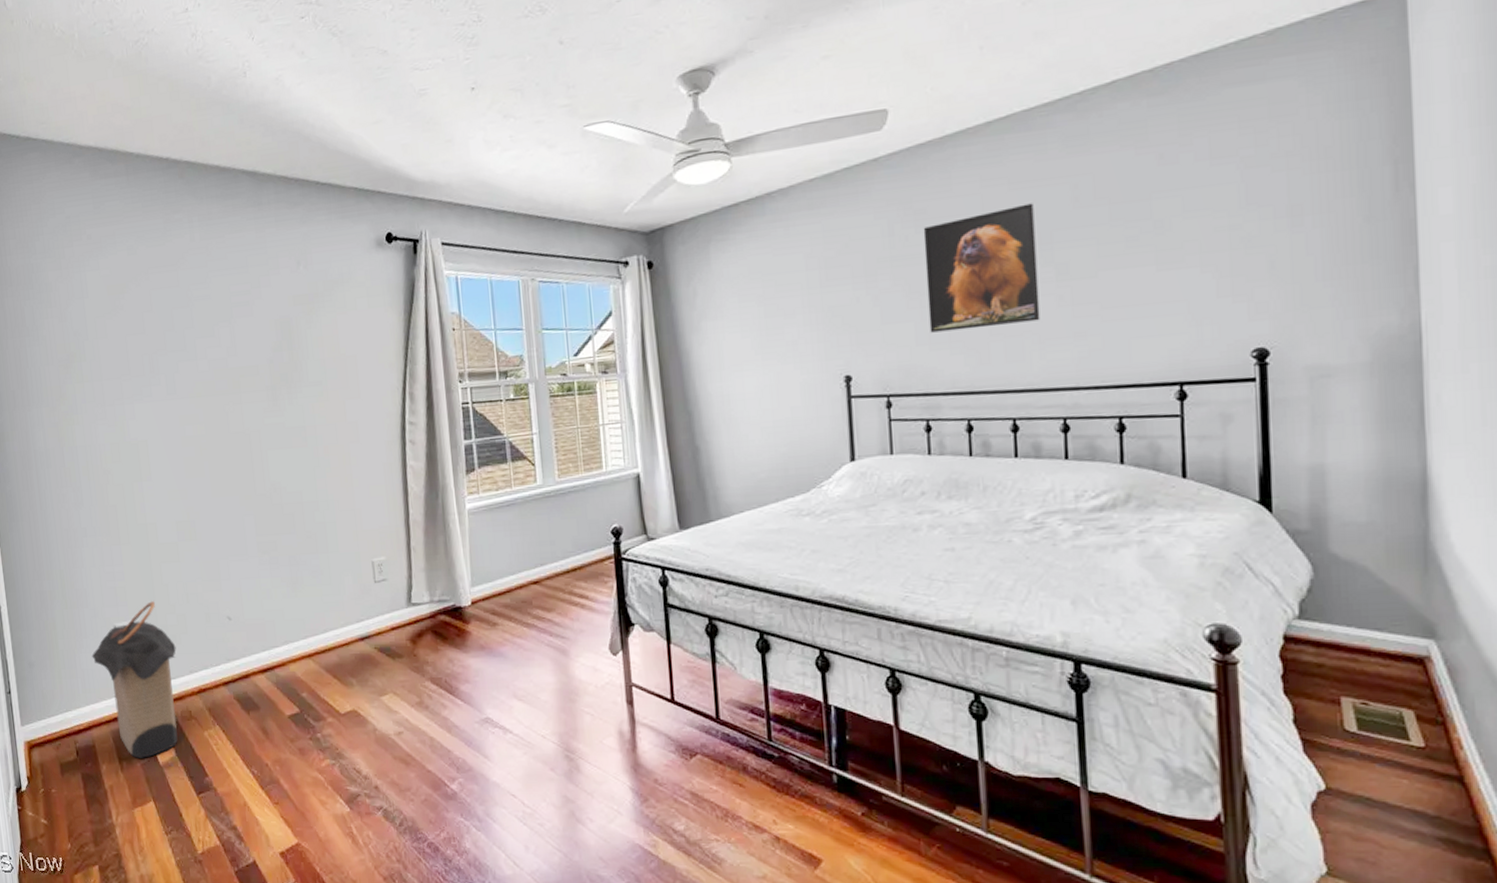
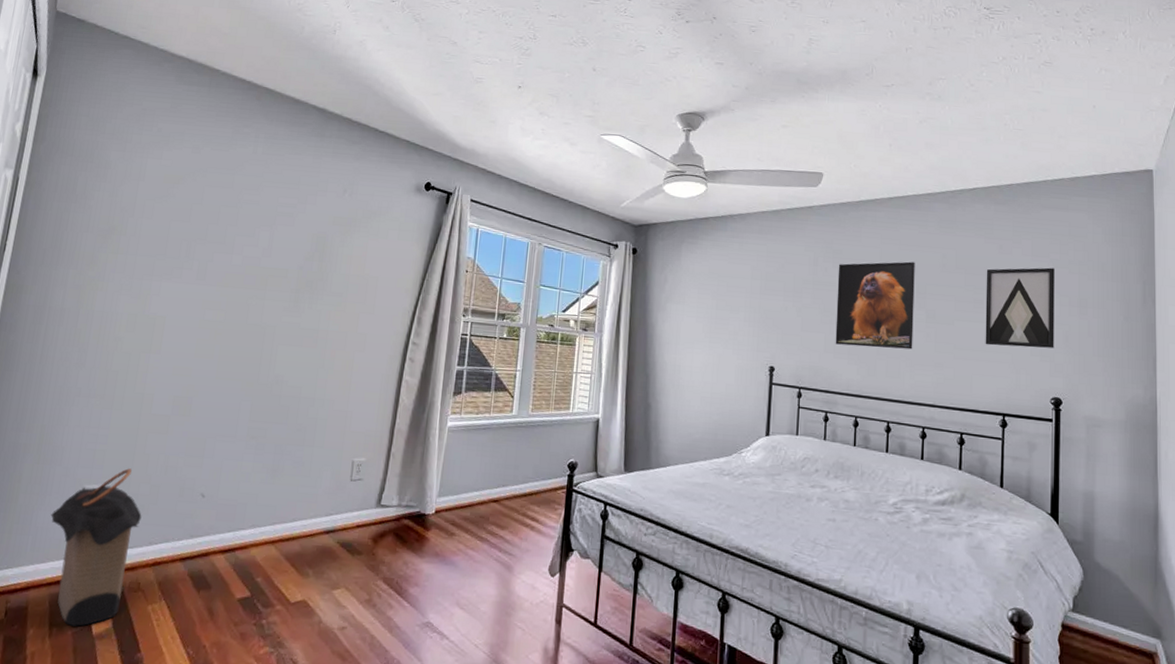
wall art: none [1141,169,1253,296] -> present [985,267,1055,348]

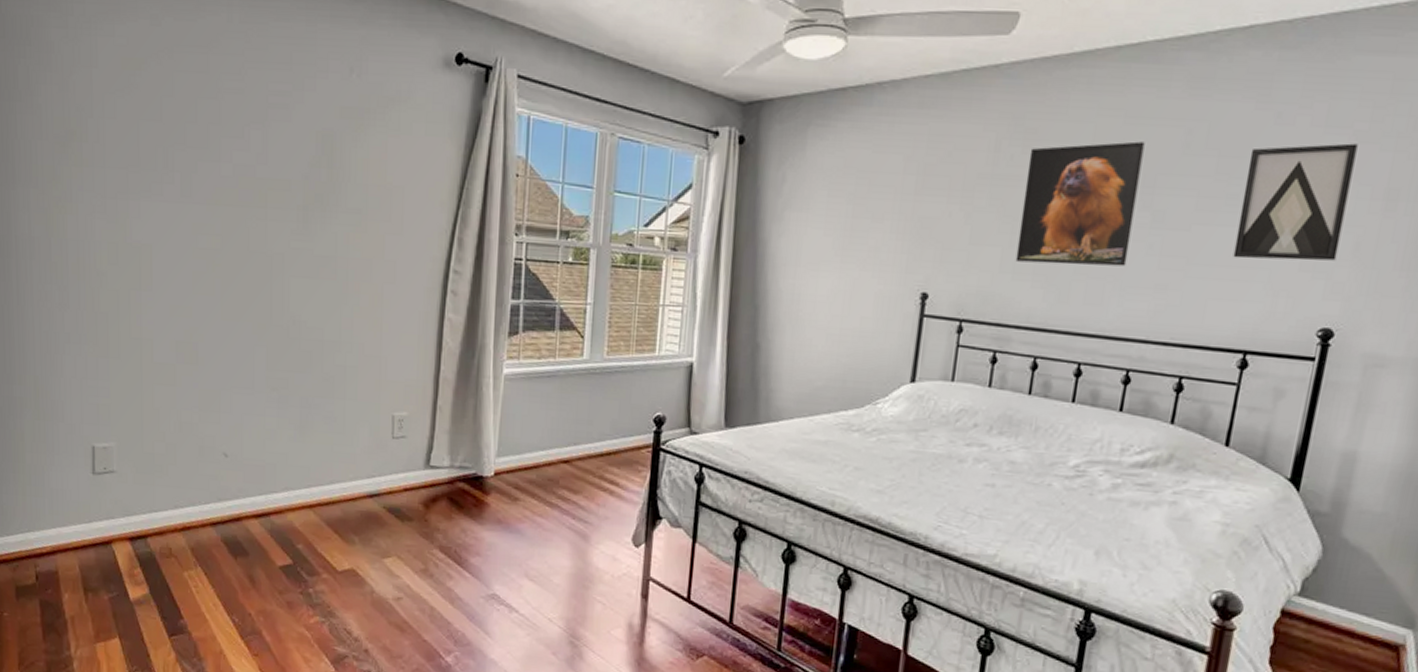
laundry hamper: present [51,468,142,627] -> none [63,425,162,592]

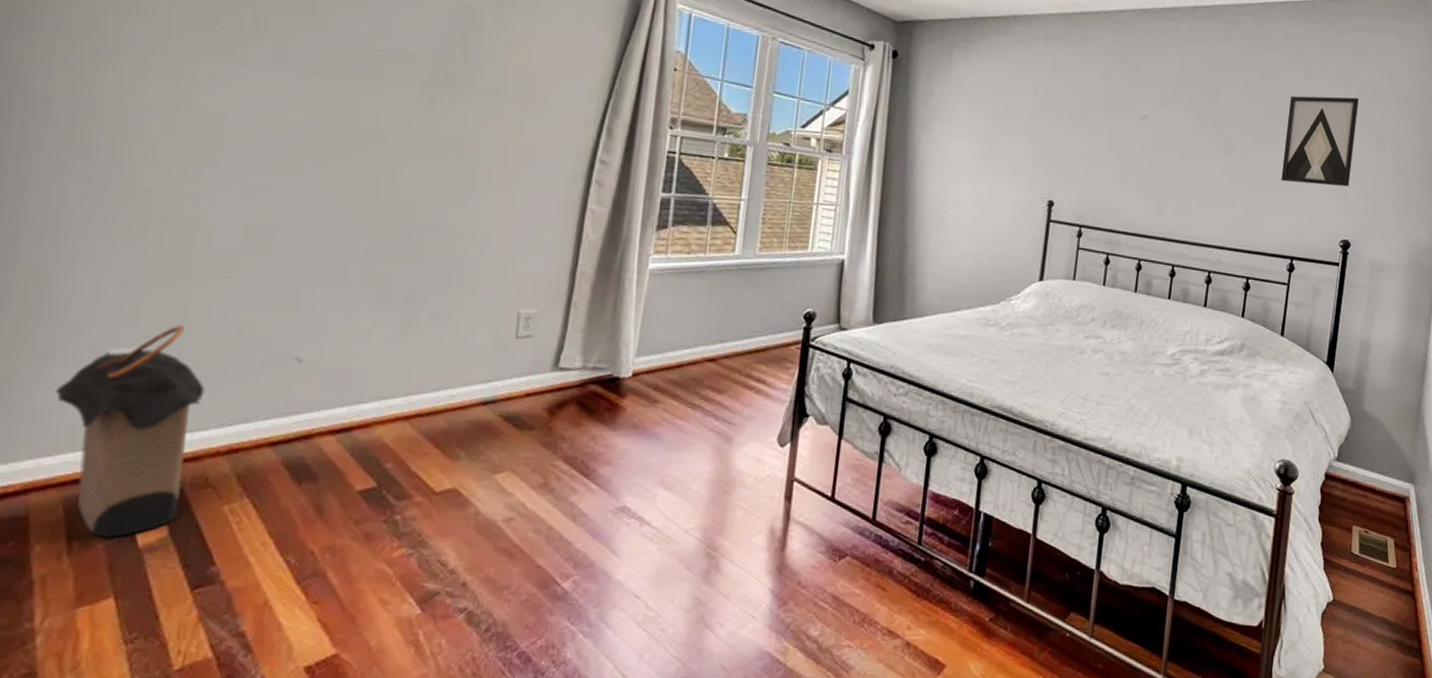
laundry hamper: none [63,425,162,592] -> present [55,325,205,538]
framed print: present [1015,141,1145,267] -> none [1123,82,1217,185]

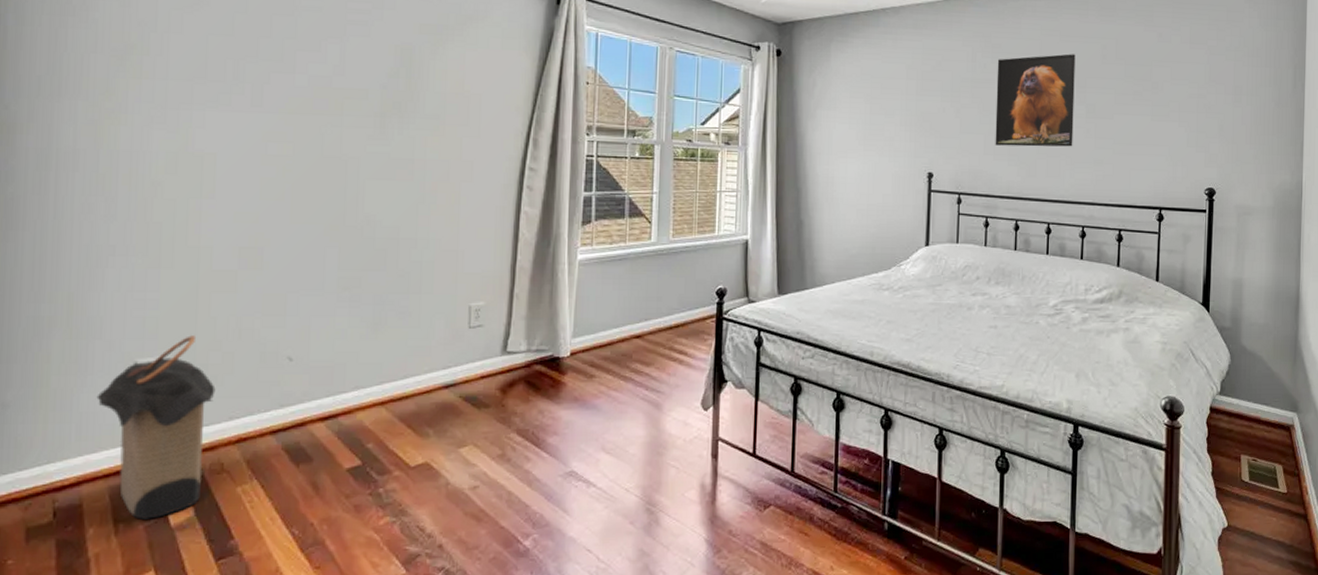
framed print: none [1123,82,1217,185] -> present [995,54,1076,147]
wall art: present [1281,95,1359,187] -> none [1143,55,1212,139]

